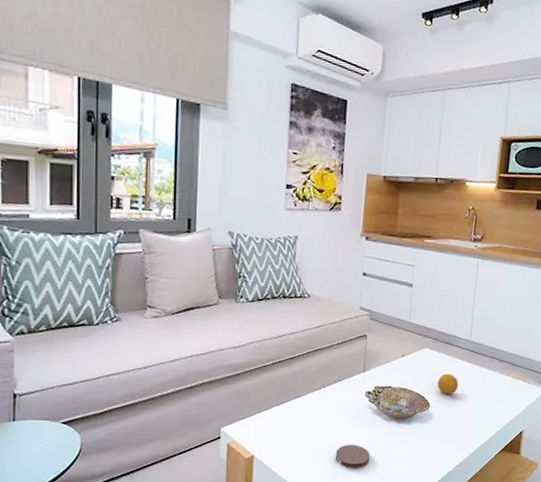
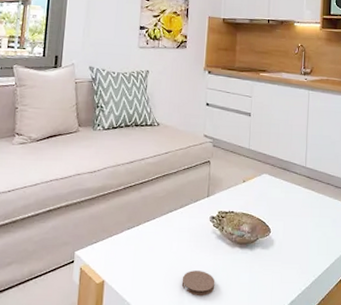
fruit: present [438,373,459,395] -> none [277,199,297,220]

